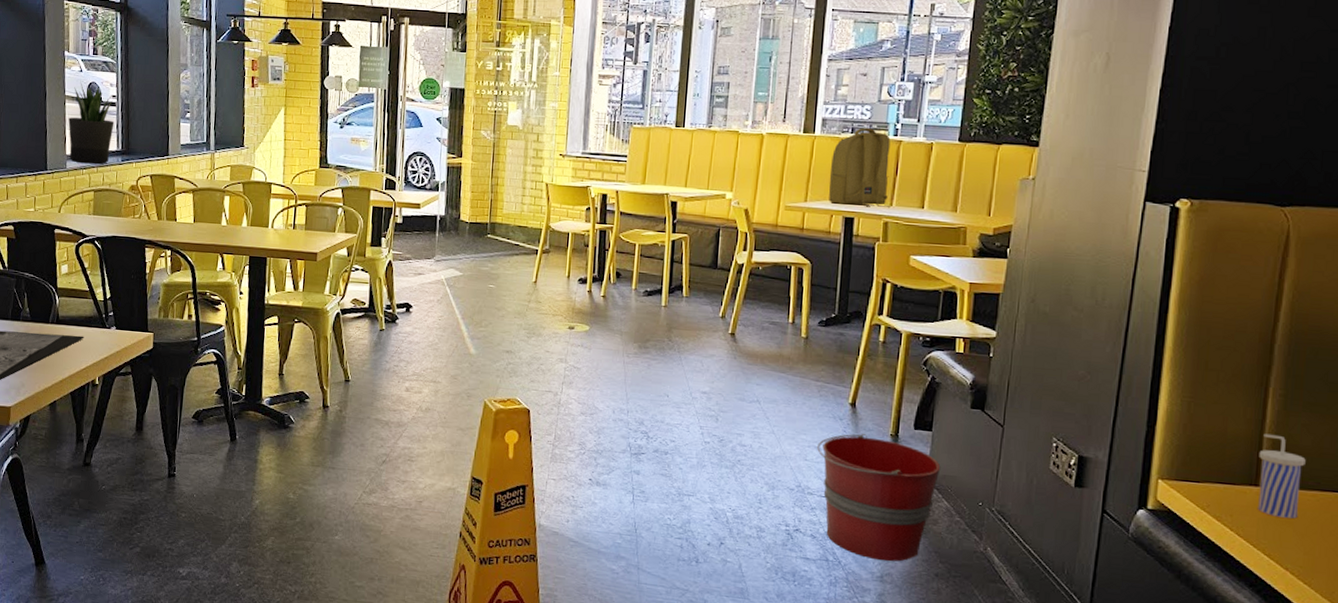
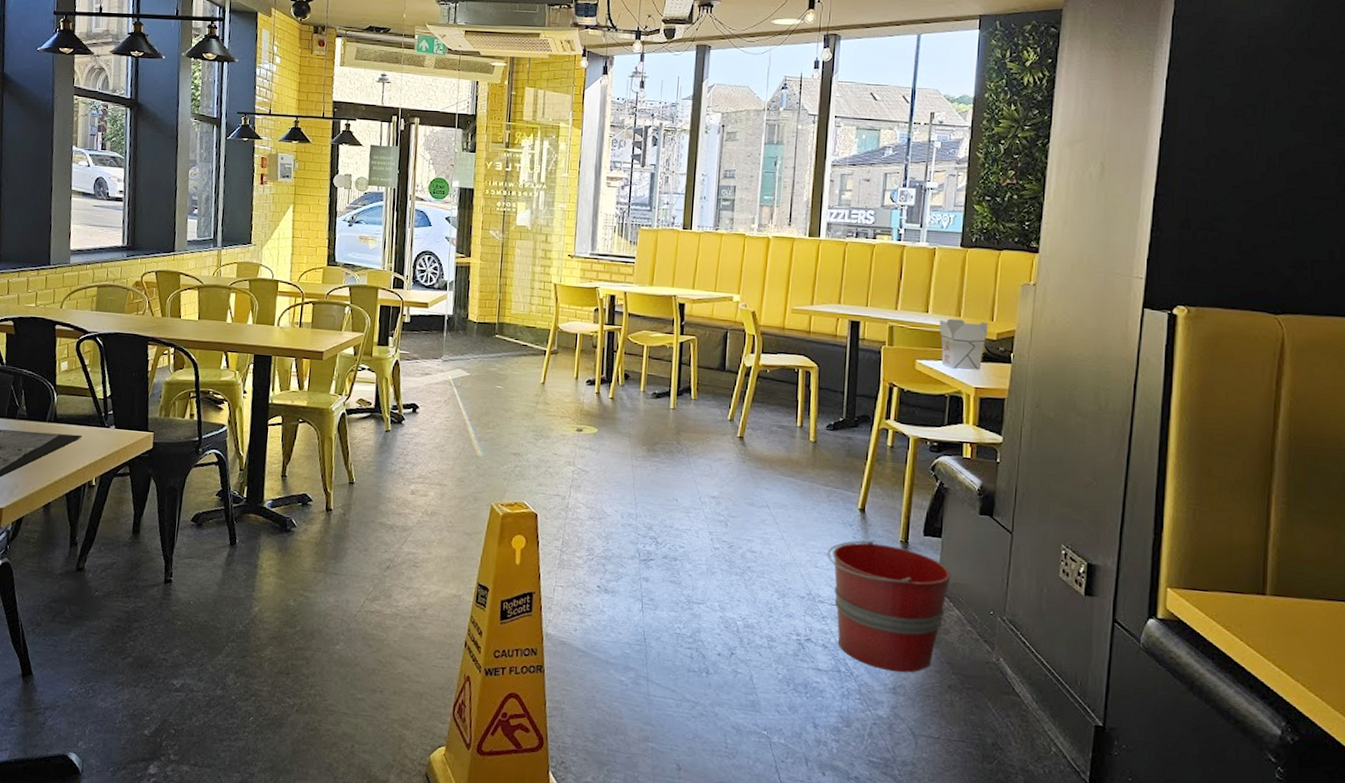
planter: present [68,81,115,164] -> none [73,176,121,260]
backpack: present [828,127,891,207] -> none [834,231,895,311]
takeout container: none [934,214,985,266] -> present [939,318,988,370]
beverage cup: present [1258,433,1306,519] -> none [1265,541,1311,629]

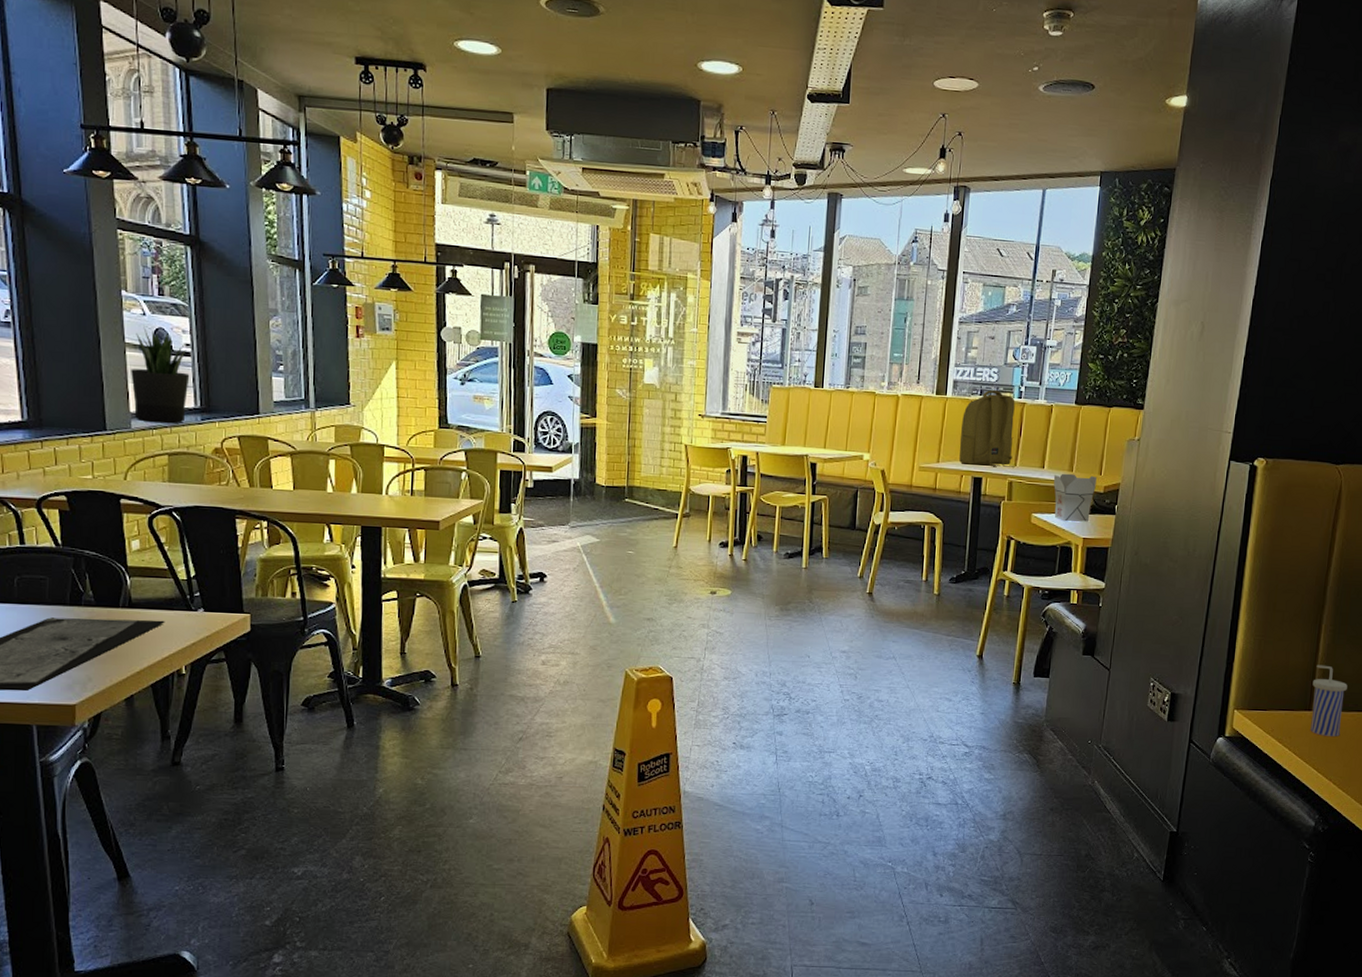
planter: none [73,176,121,260] -> present [131,326,190,424]
bucket: present [827,540,951,673] -> none [948,684,1056,800]
backpack: none [834,231,895,311] -> present [959,389,1015,467]
beverage cup: none [1265,541,1311,629] -> present [1310,665,1348,738]

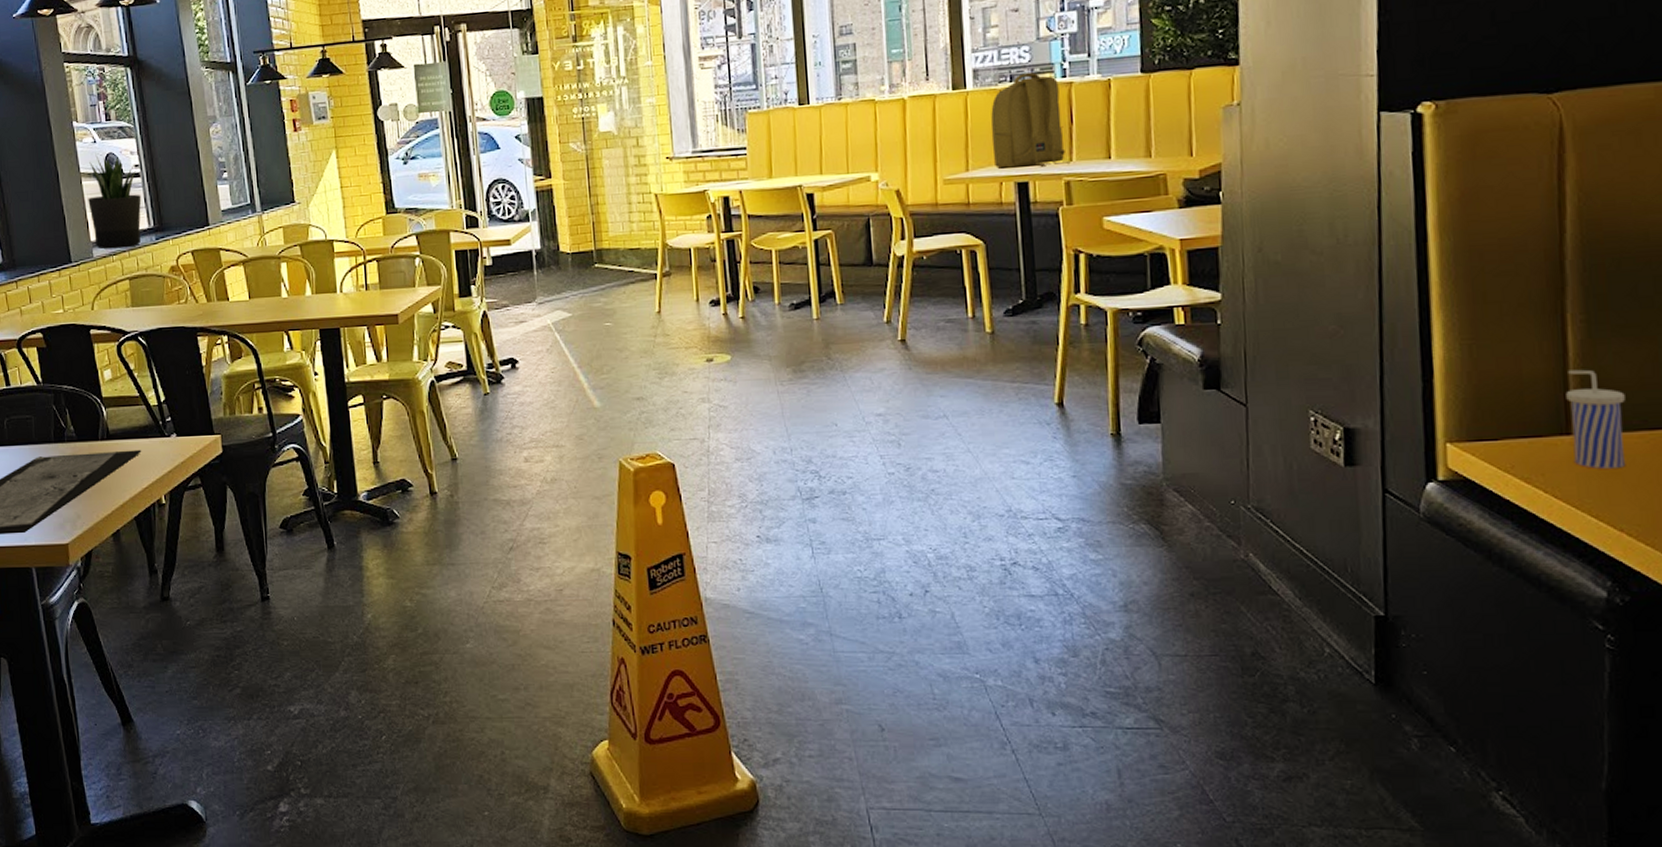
takeout container: present [1053,473,1097,522] -> none [1125,159,1188,222]

